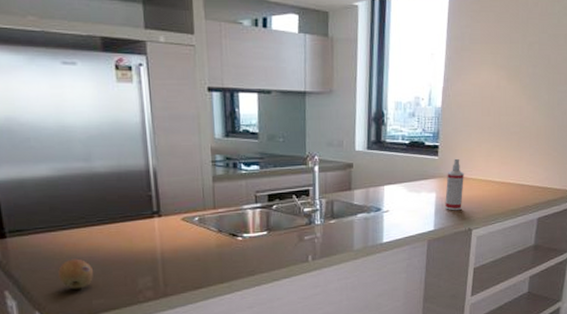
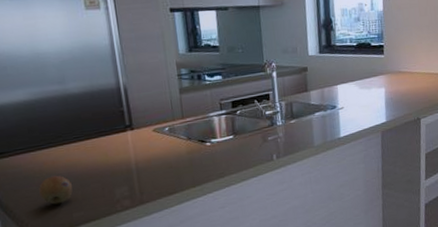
spray bottle: present [445,158,464,211] -> none [393,55,410,103]

